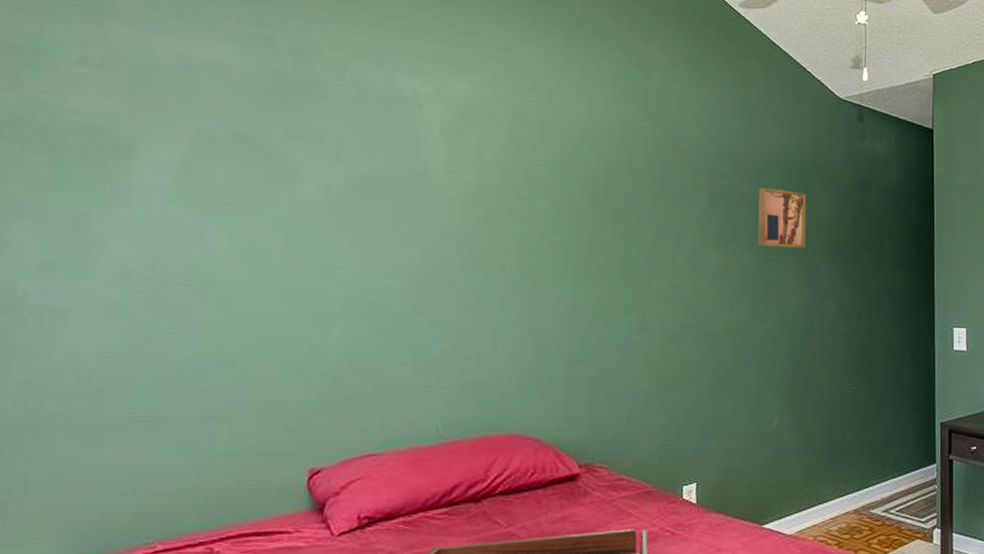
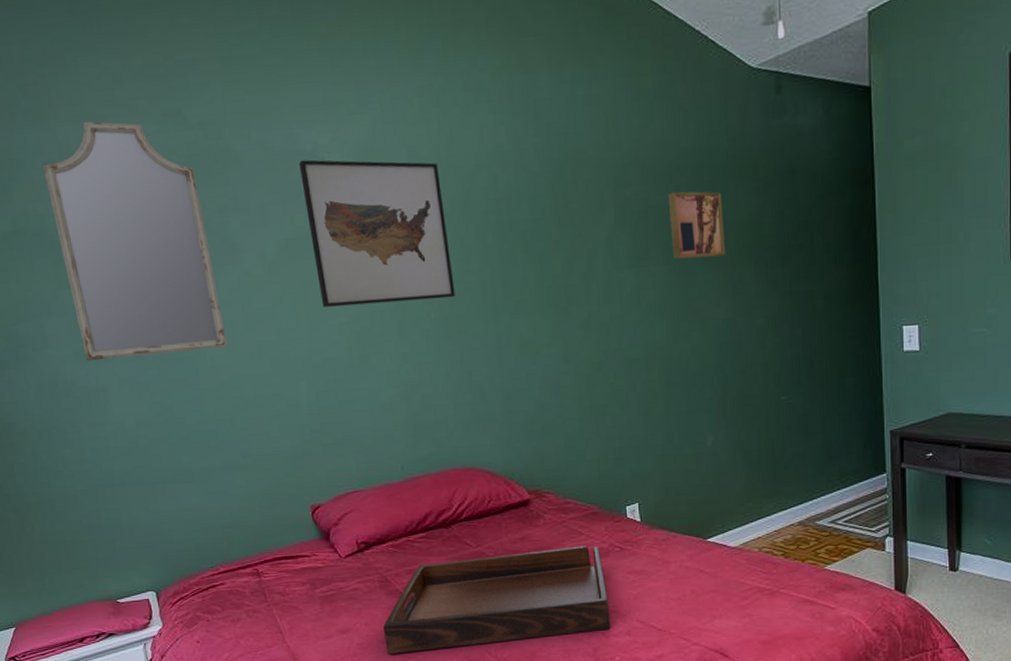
home mirror: none [53,26,270,278] -> present [42,121,227,361]
wall art: none [383,104,542,255] -> present [299,159,456,307]

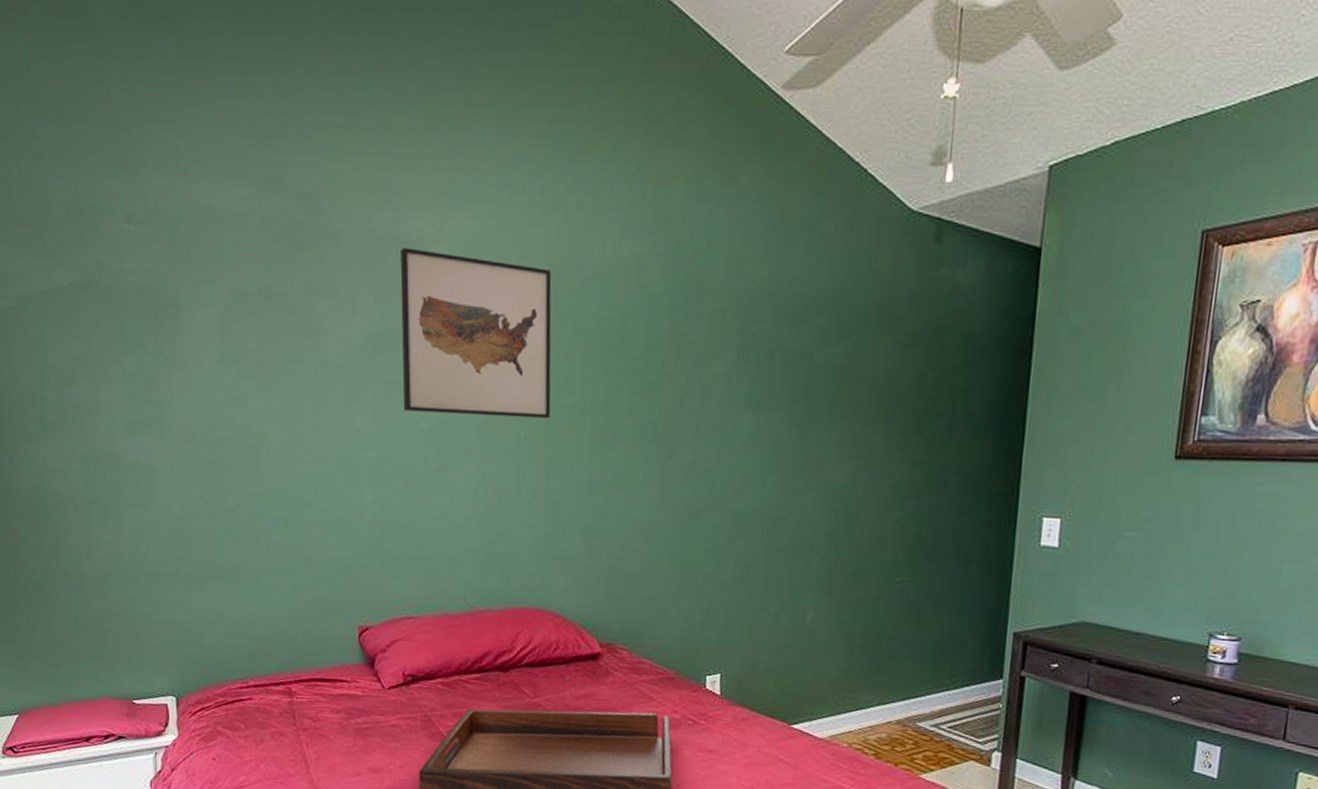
home mirror: present [42,121,227,361] -> none [124,175,294,440]
wall art: present [667,191,726,259] -> none [797,335,860,413]

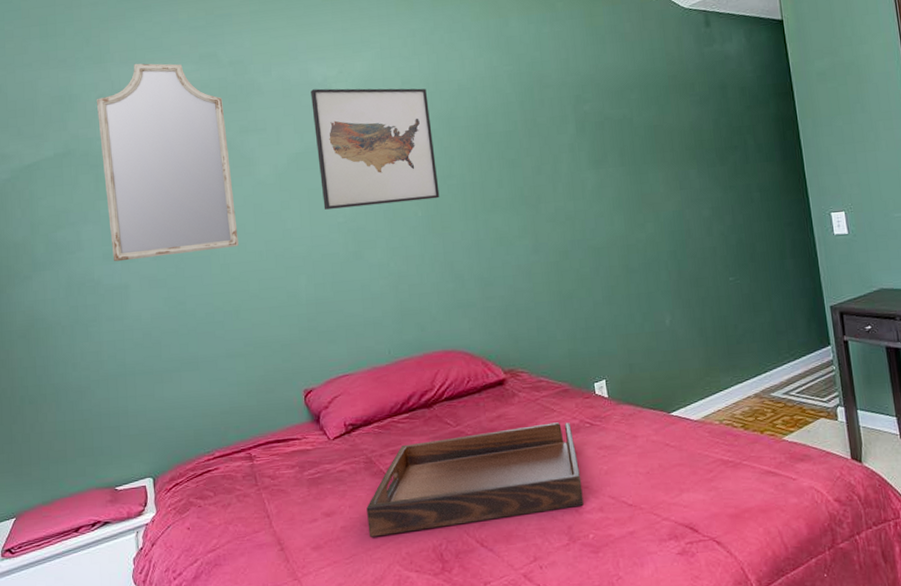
home mirror: none [124,175,294,440] -> present [96,63,239,262]

